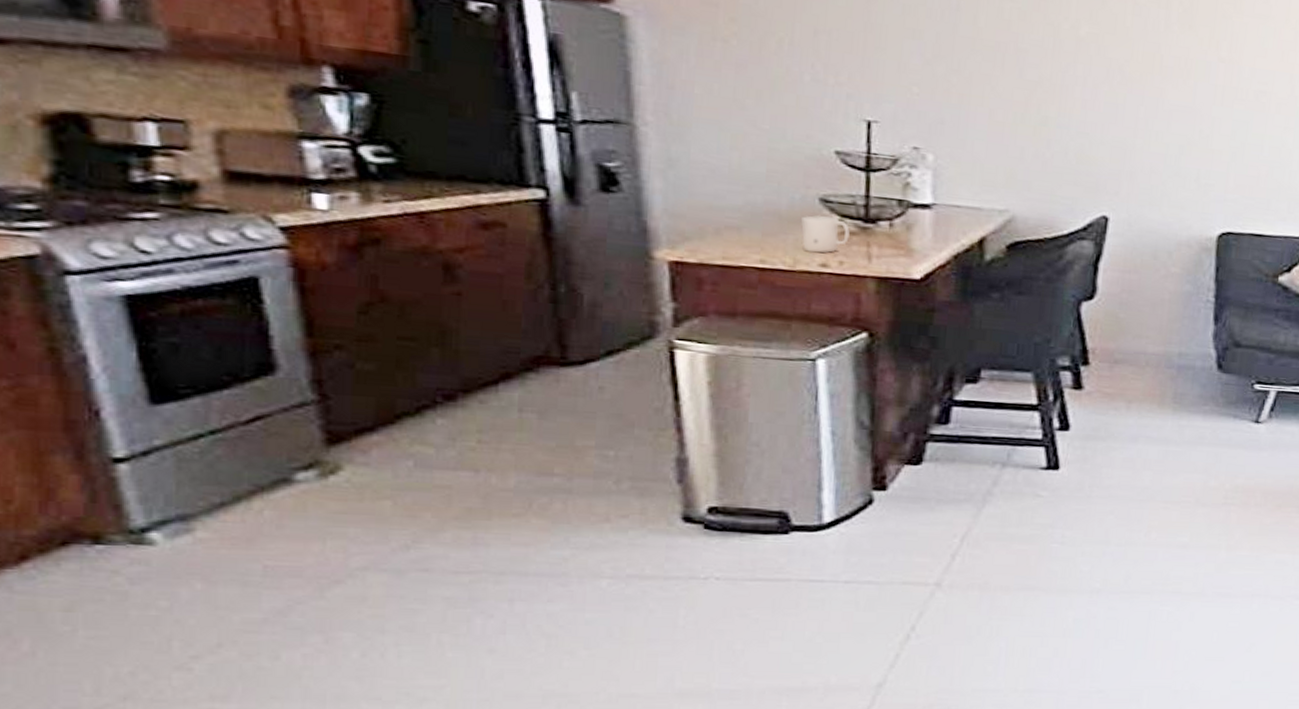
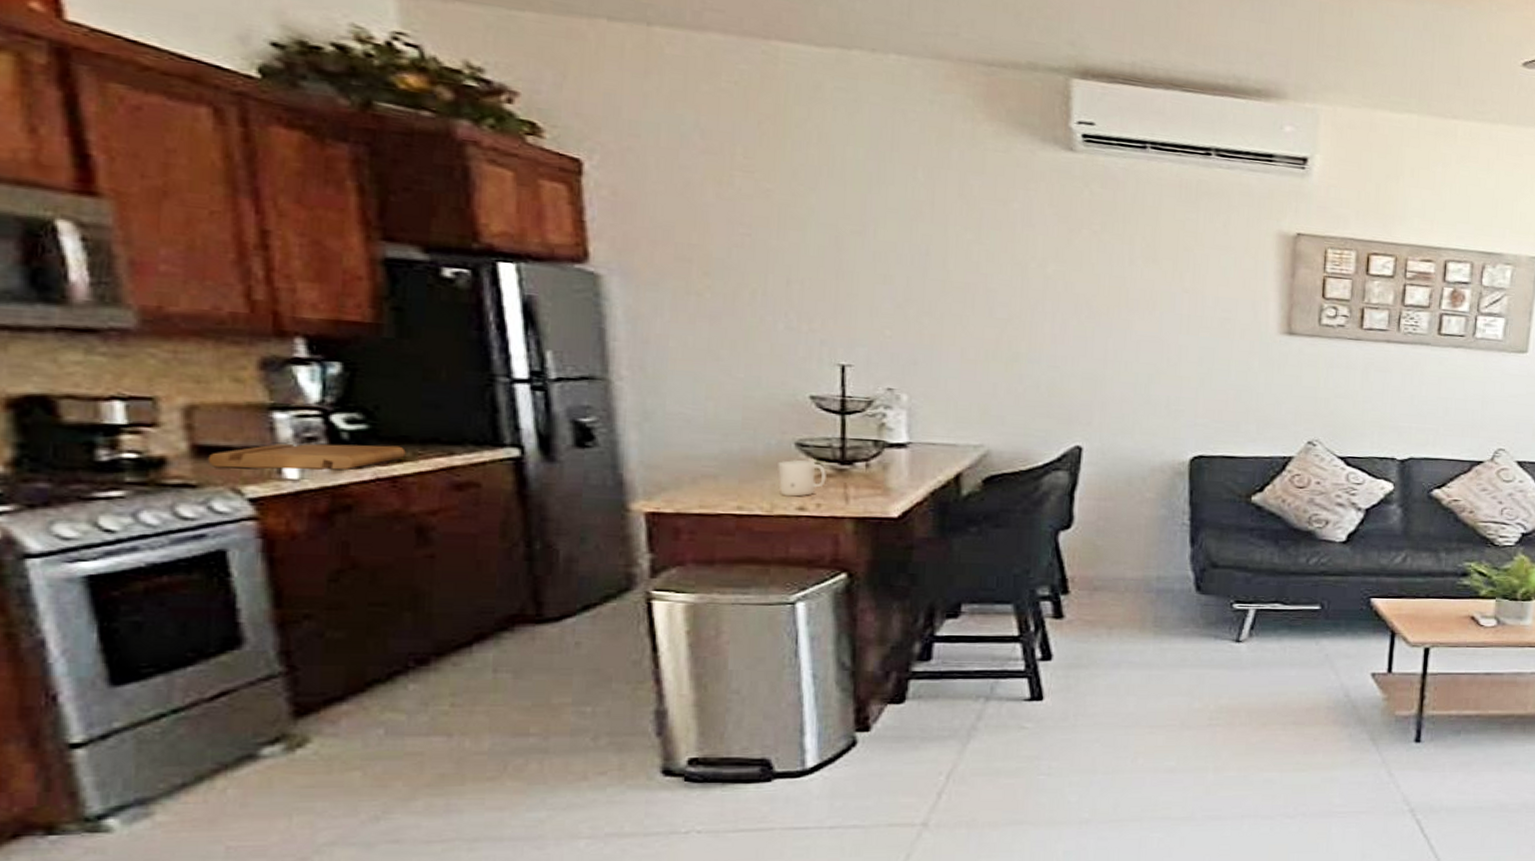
cutting board: none [239,173,433,204] -> present [207,443,406,471]

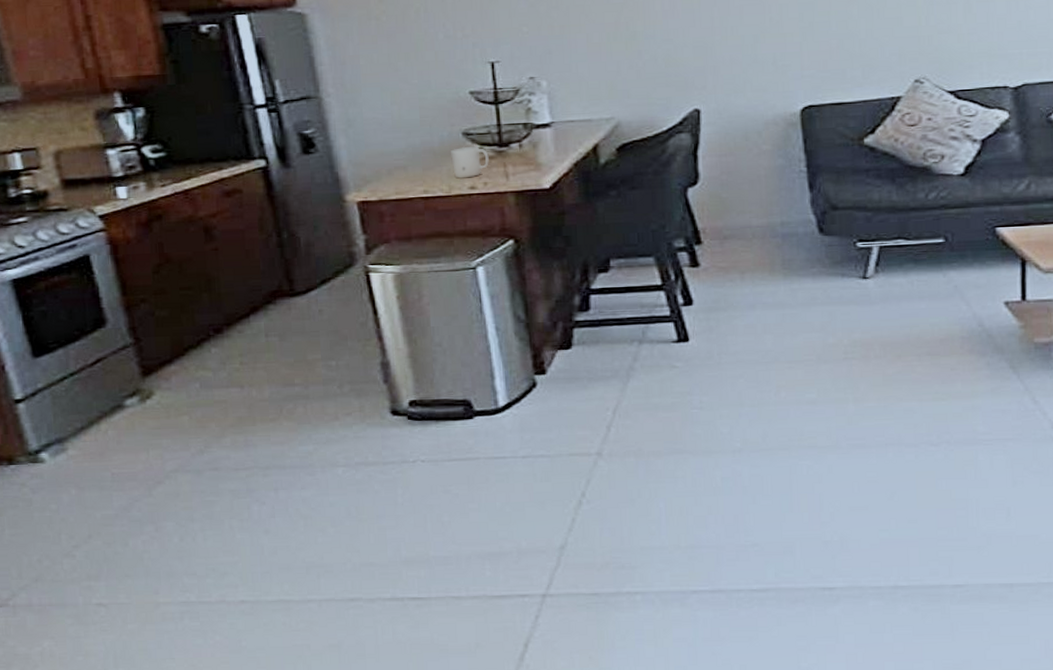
cutting board: present [207,443,406,471] -> none [72,166,192,195]

